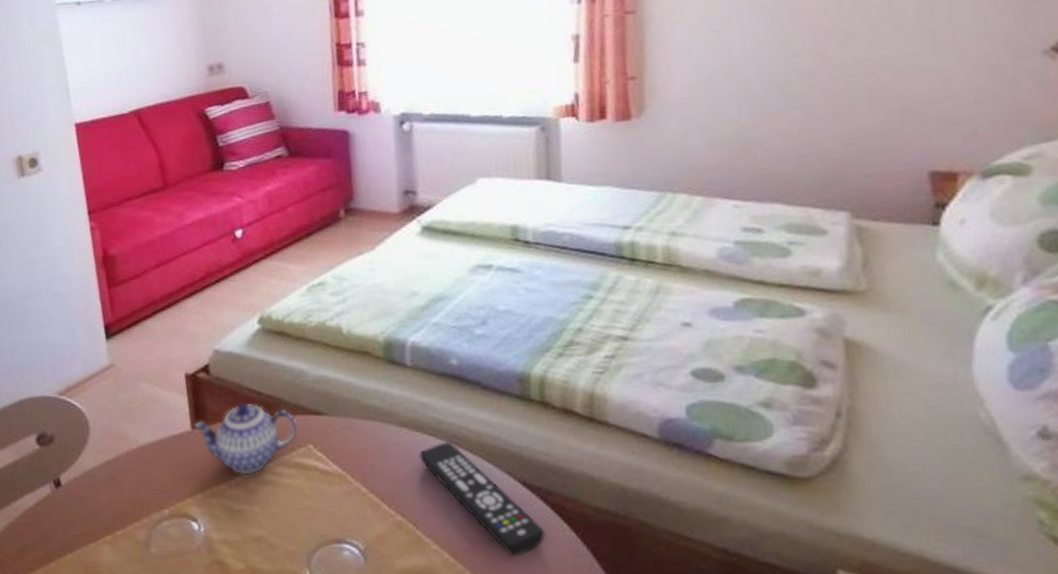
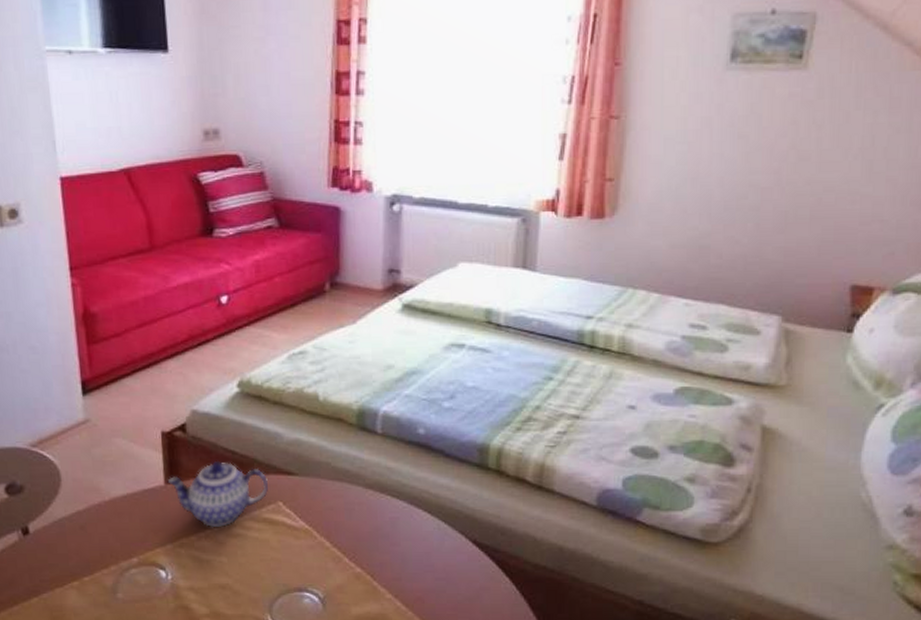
remote control: present [419,442,546,556] -> none [382,503,489,605]

